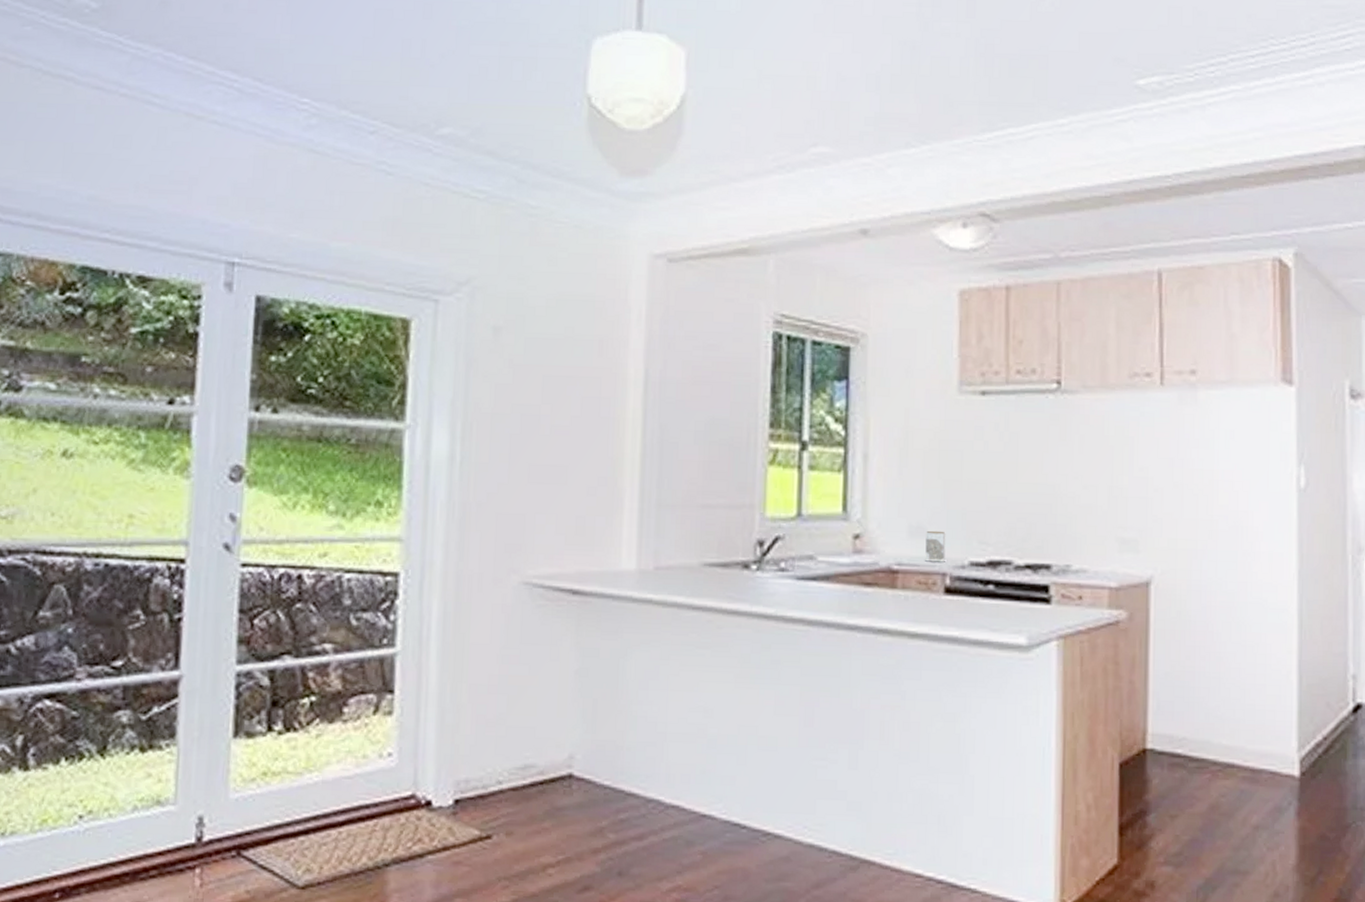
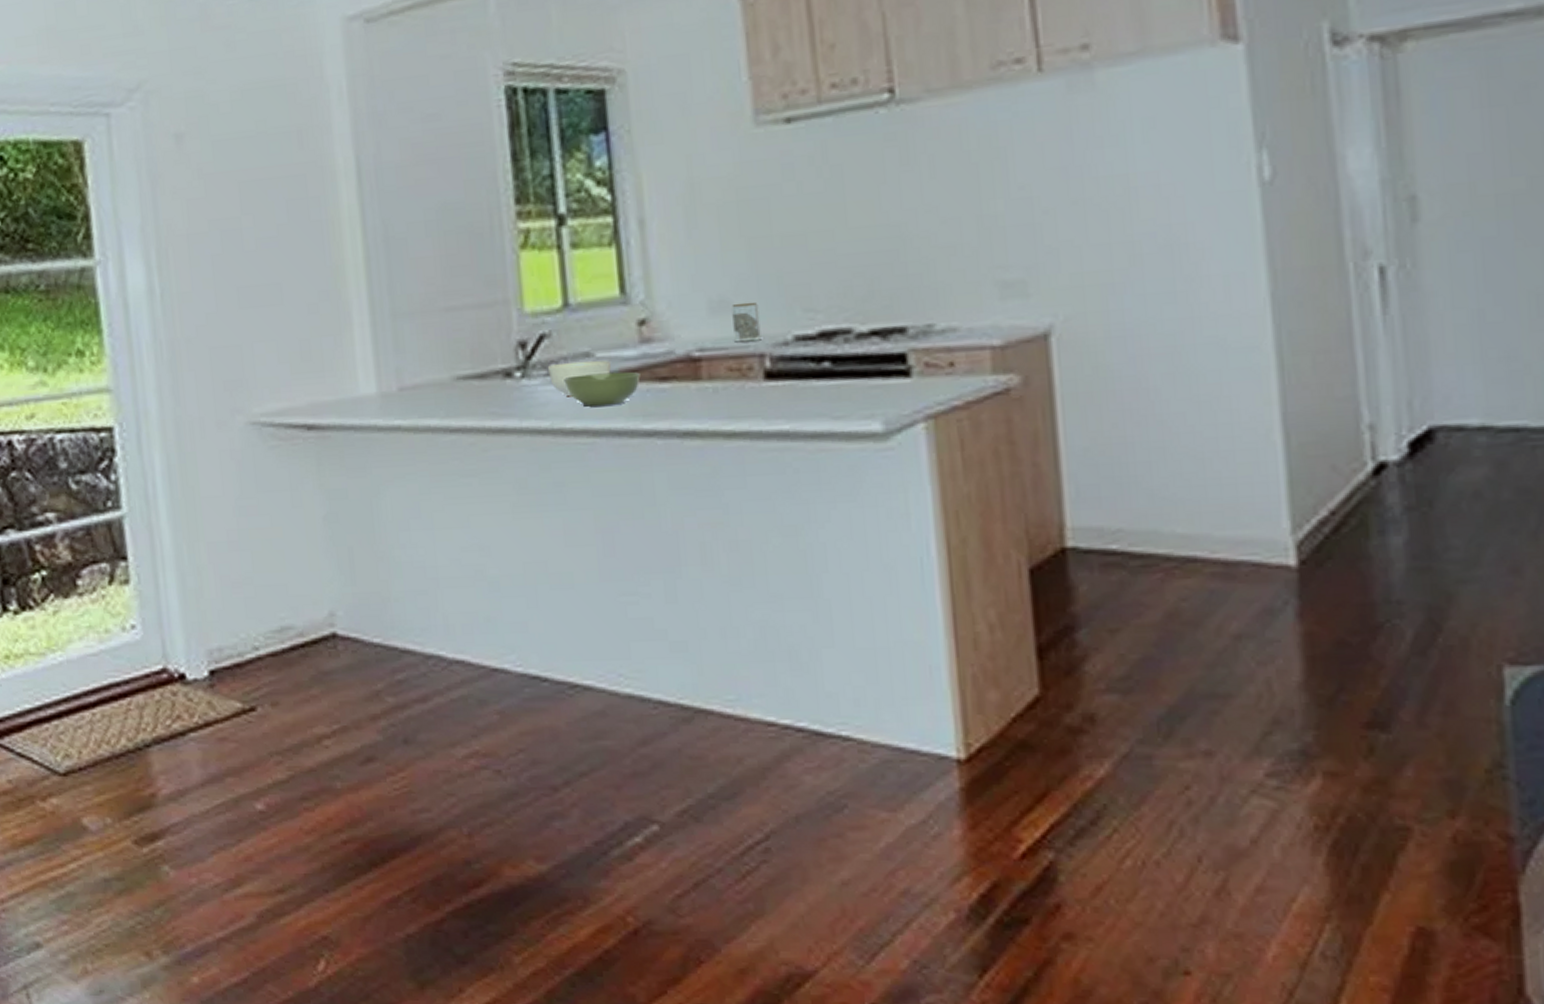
bowl: none [778,561,829,591] -> present [547,360,612,397]
bowl: none [790,573,850,601] -> present [564,371,641,407]

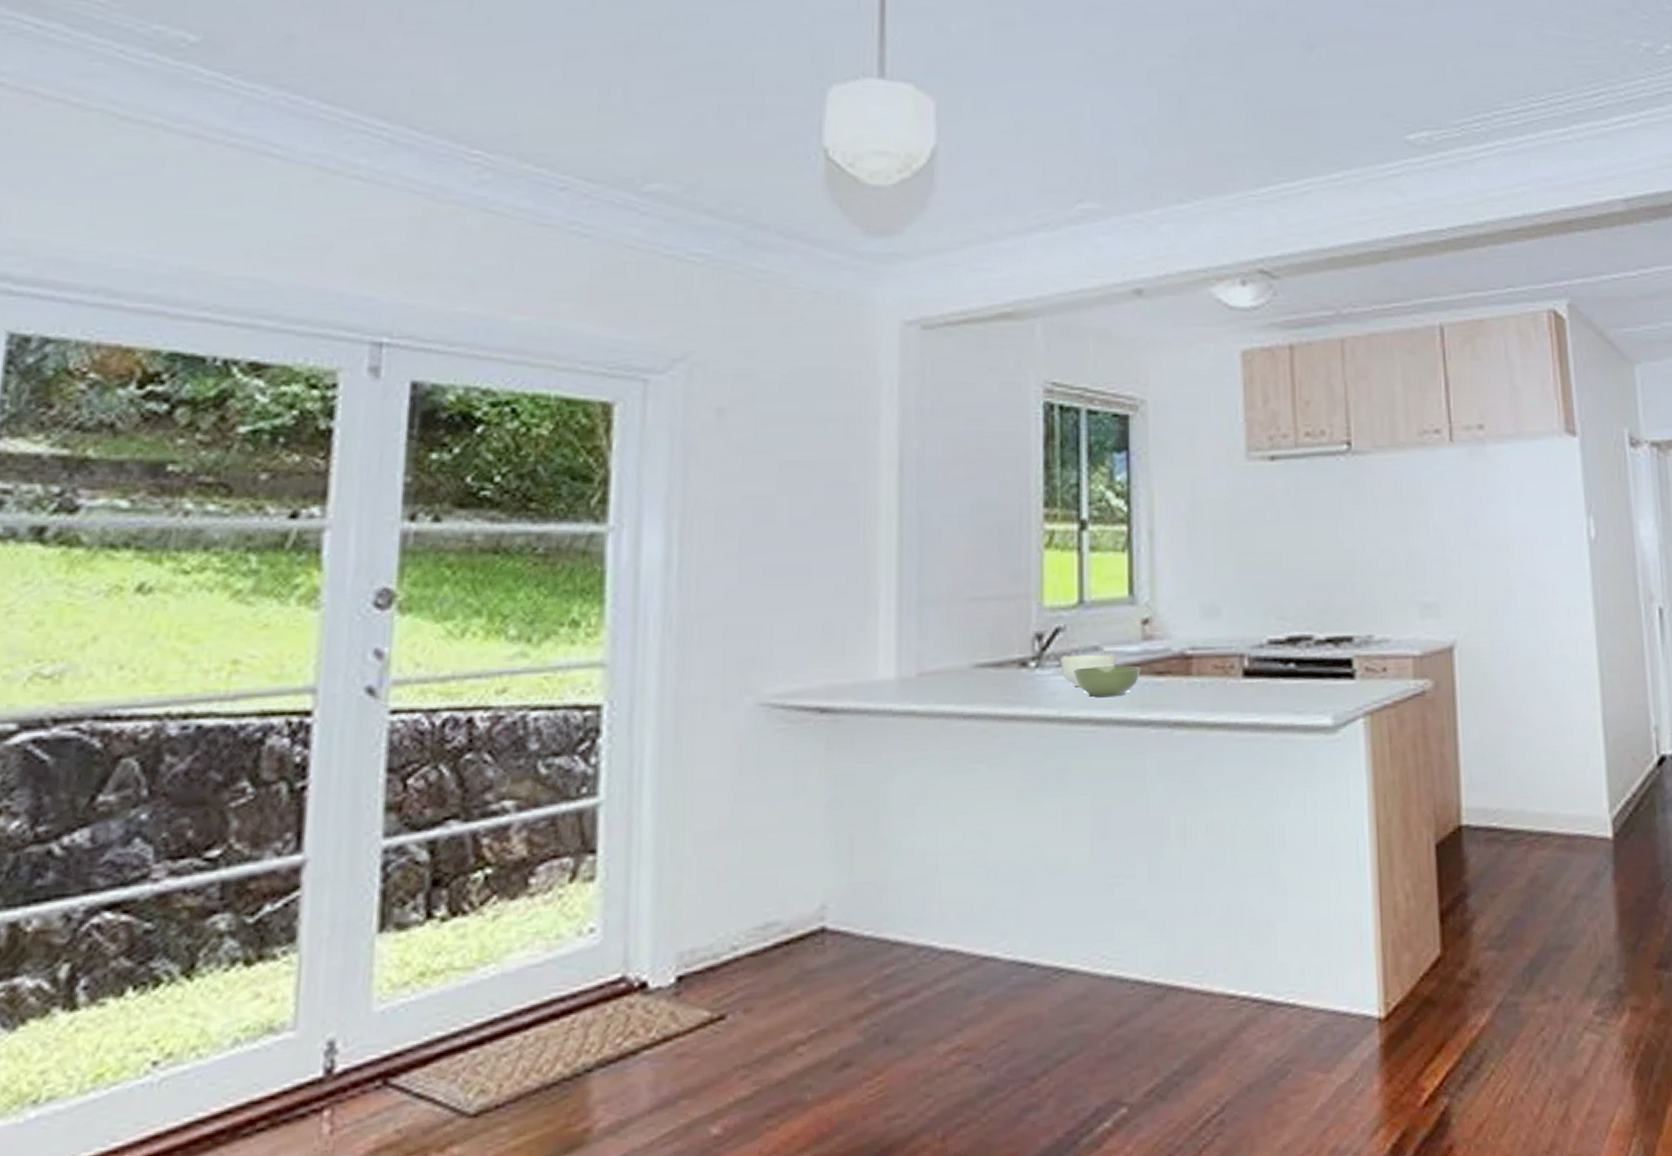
jar: present [732,301,761,343] -> none [1220,608,1242,643]

